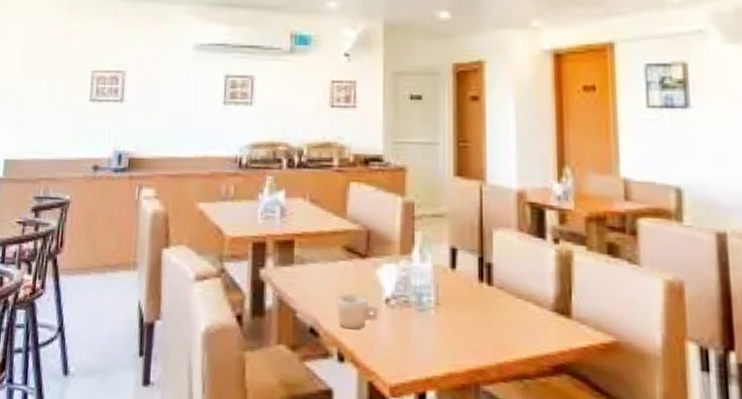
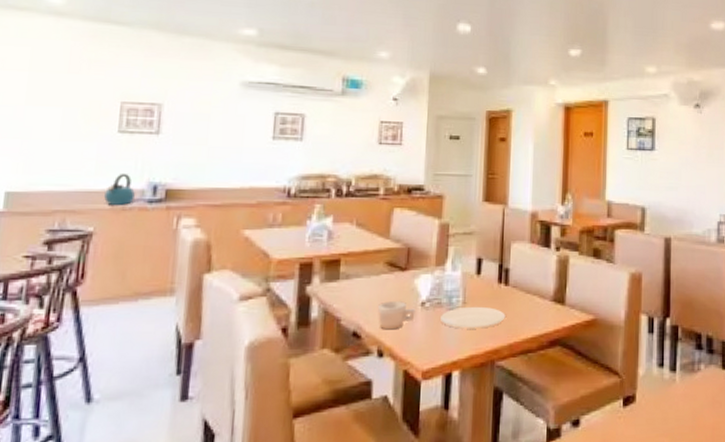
kettle: none [79,142,104,174] -> present [104,174,136,205]
plate: none [409,308,491,340] -> present [441,306,506,329]

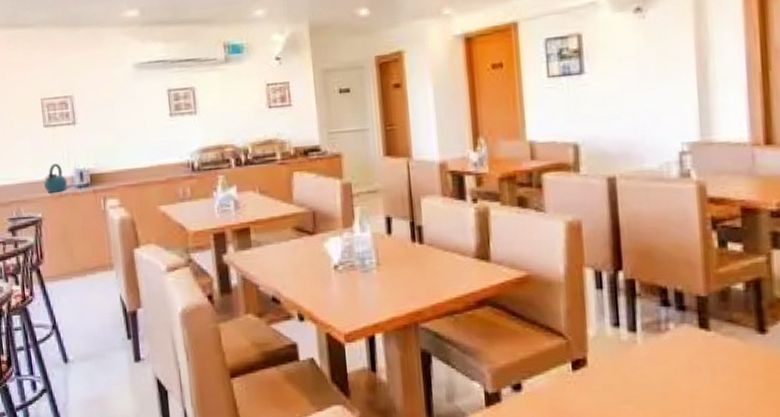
cup: present [378,301,415,330] -> none [292,265,330,294]
plate: present [441,306,506,329] -> none [355,267,424,291]

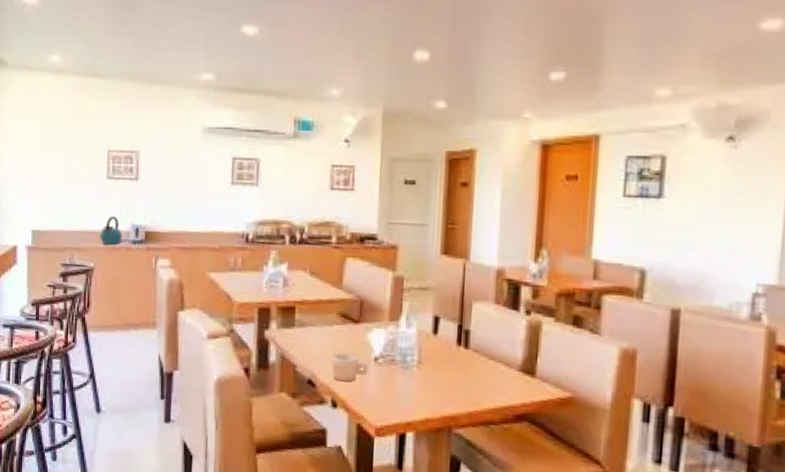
cup: none [292,265,330,294] -> present [331,353,369,382]

